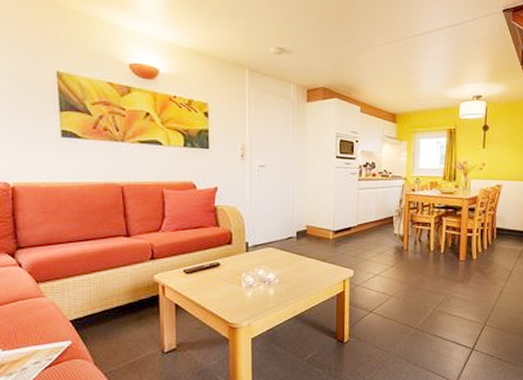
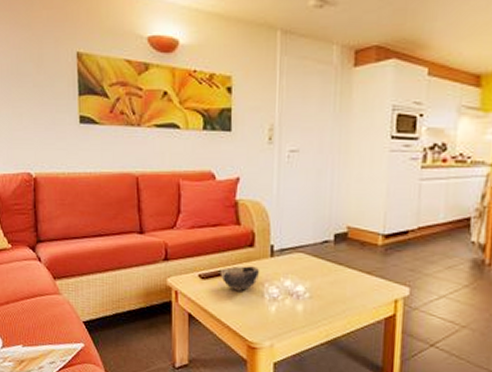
bowl: none [202,260,238,281] -> present [220,266,260,291]

